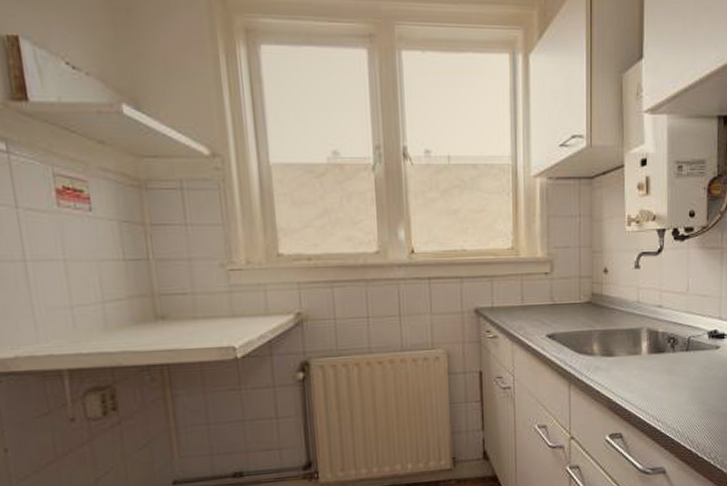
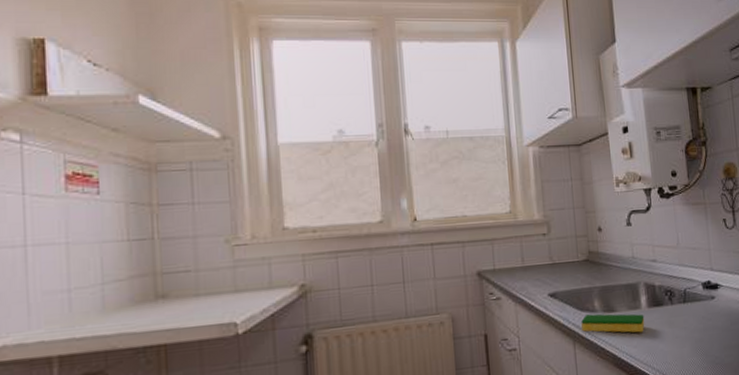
dish sponge: none [578,357,644,379] -> present [581,313,645,333]

